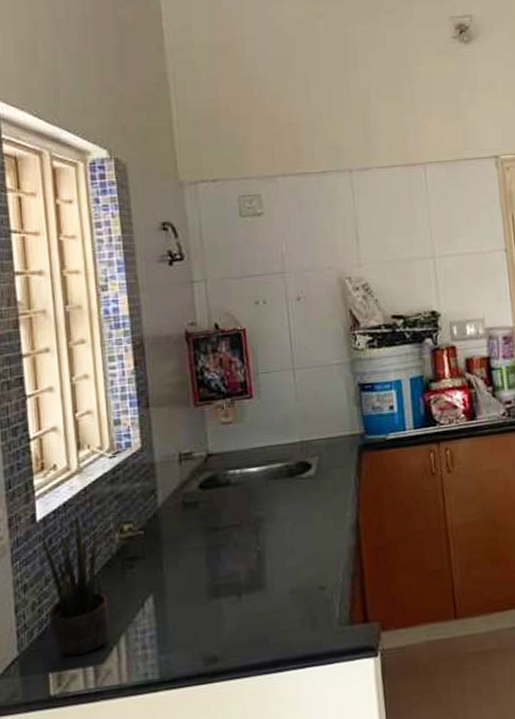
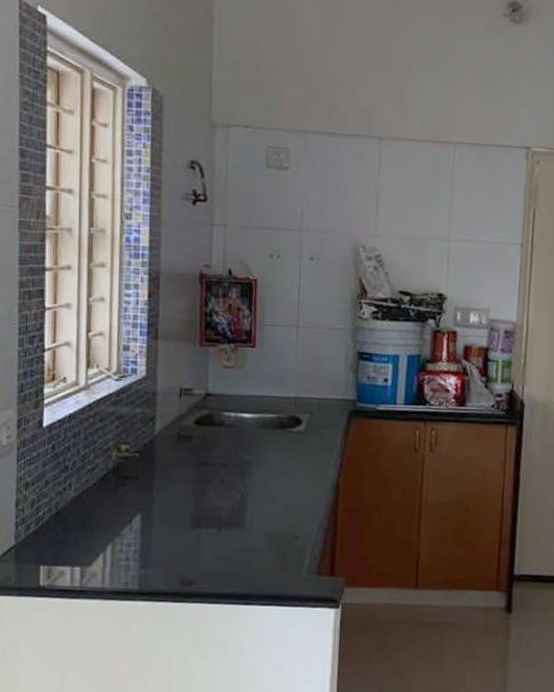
potted plant: present [40,516,109,656] -> none [44,429,100,555]

